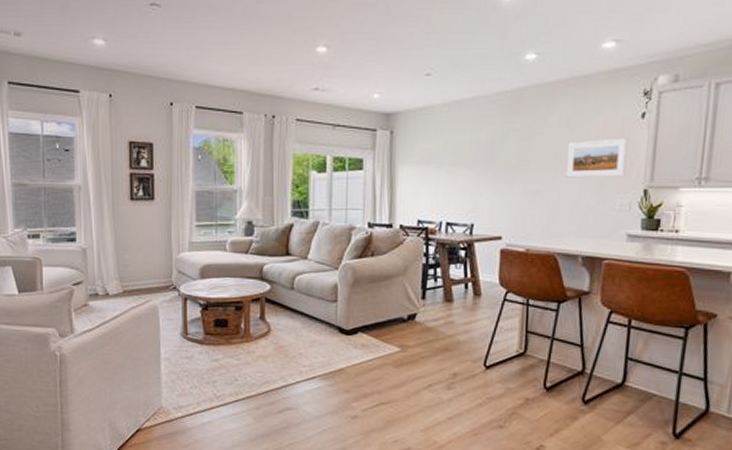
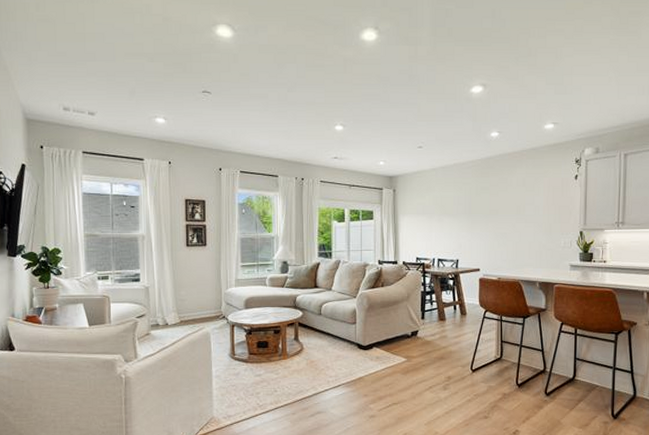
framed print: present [565,138,628,178] -> none [524,194,567,223]

